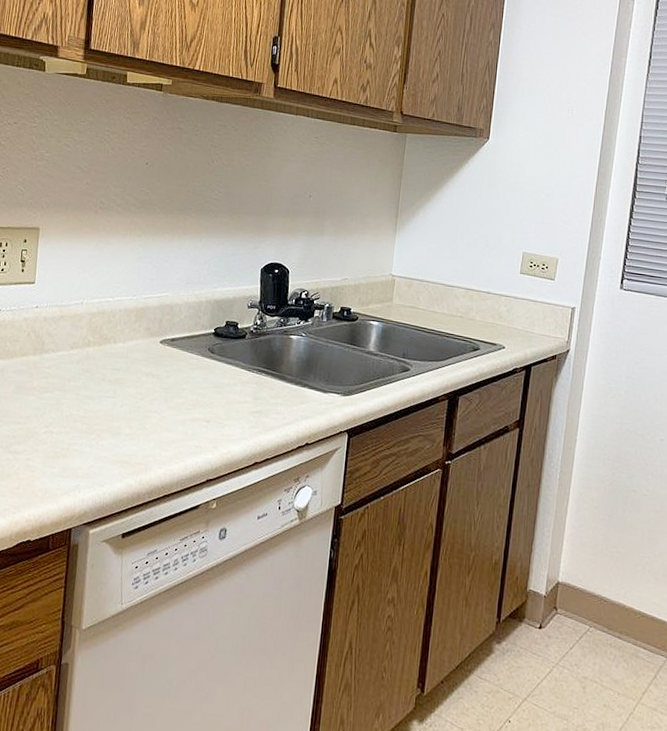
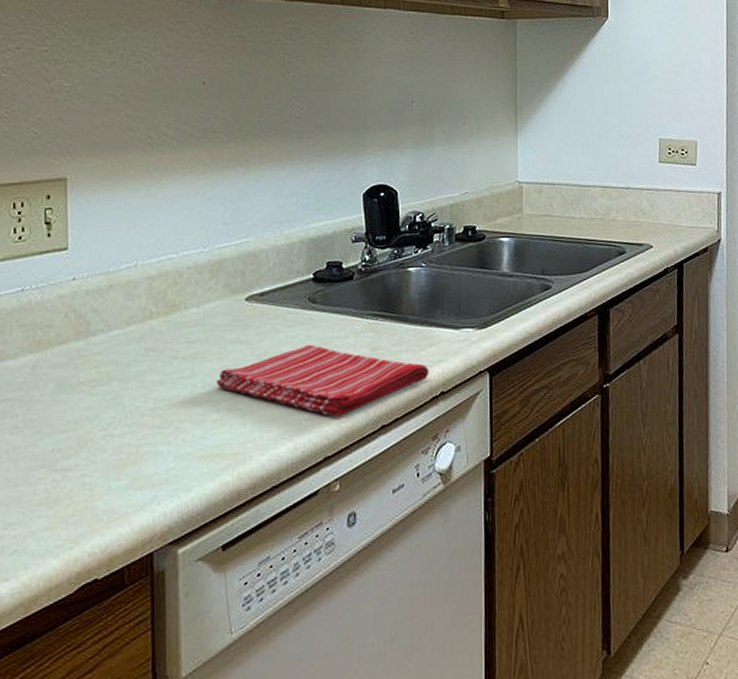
dish towel: none [131,386,299,450] -> present [216,345,430,418]

